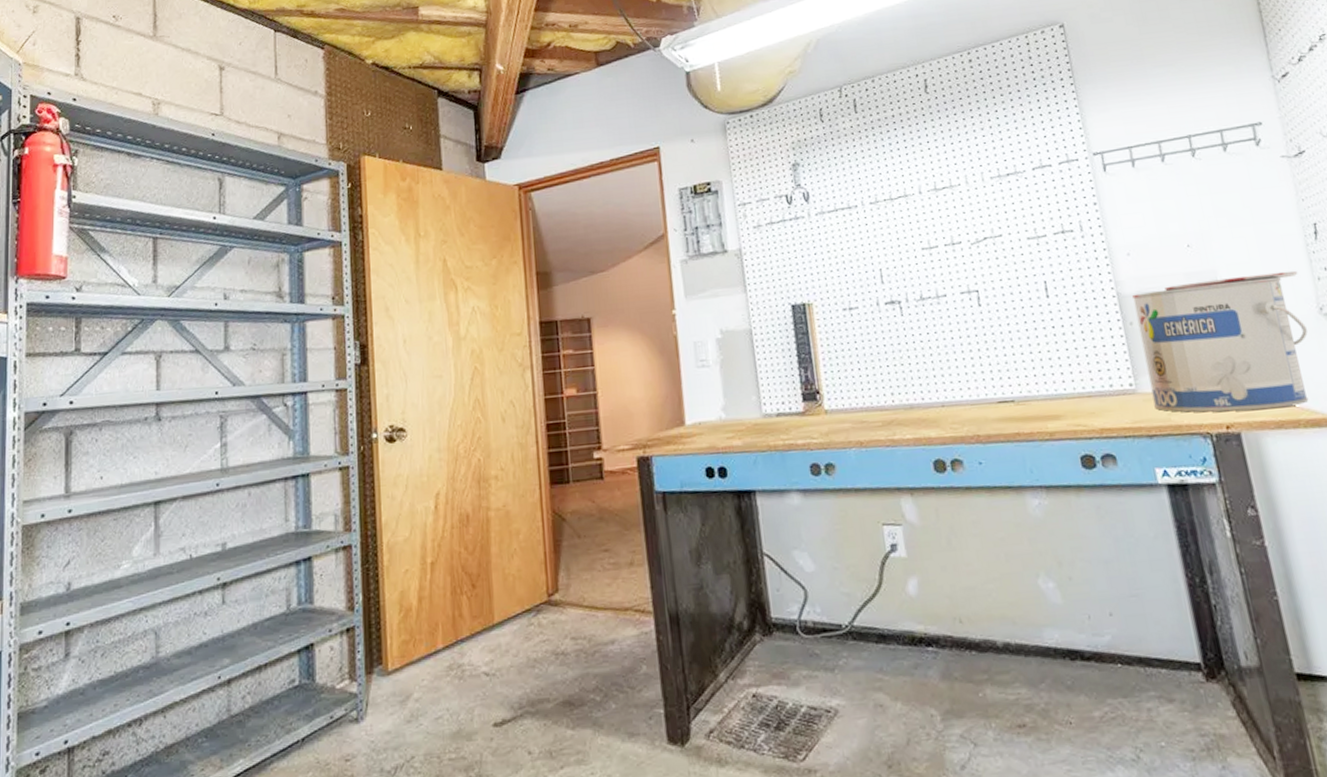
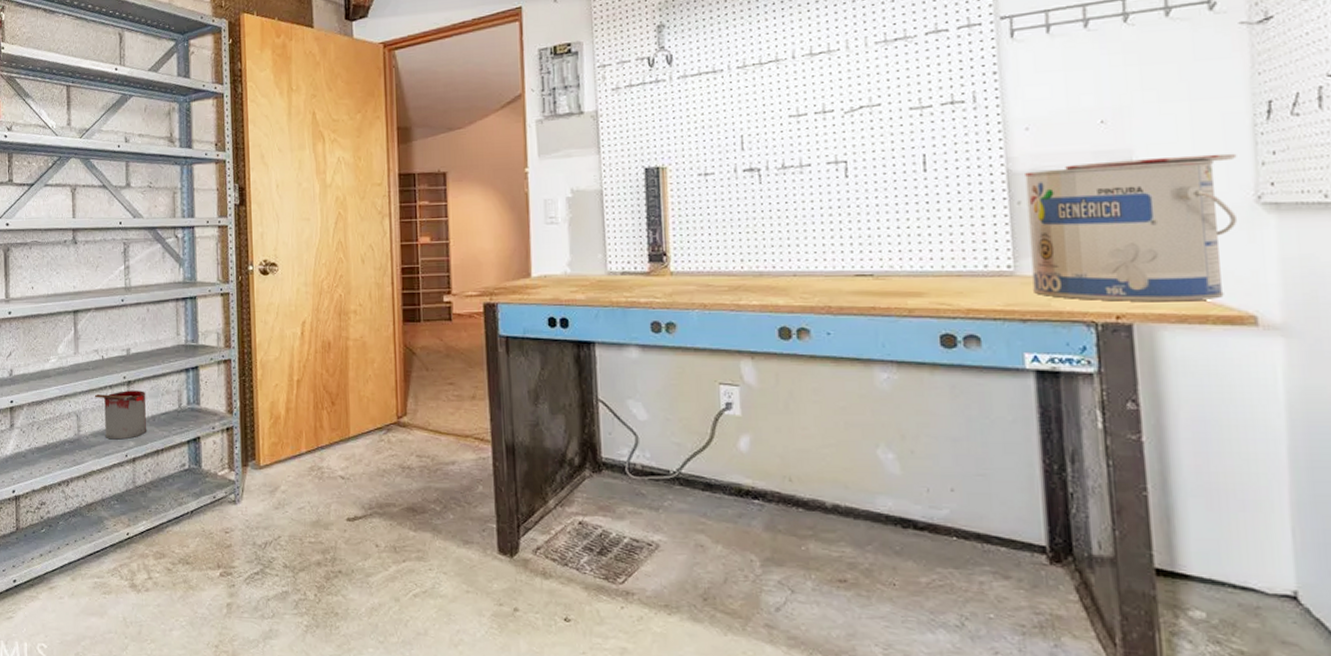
paint can: none [179,593,247,659] -> present [94,391,147,440]

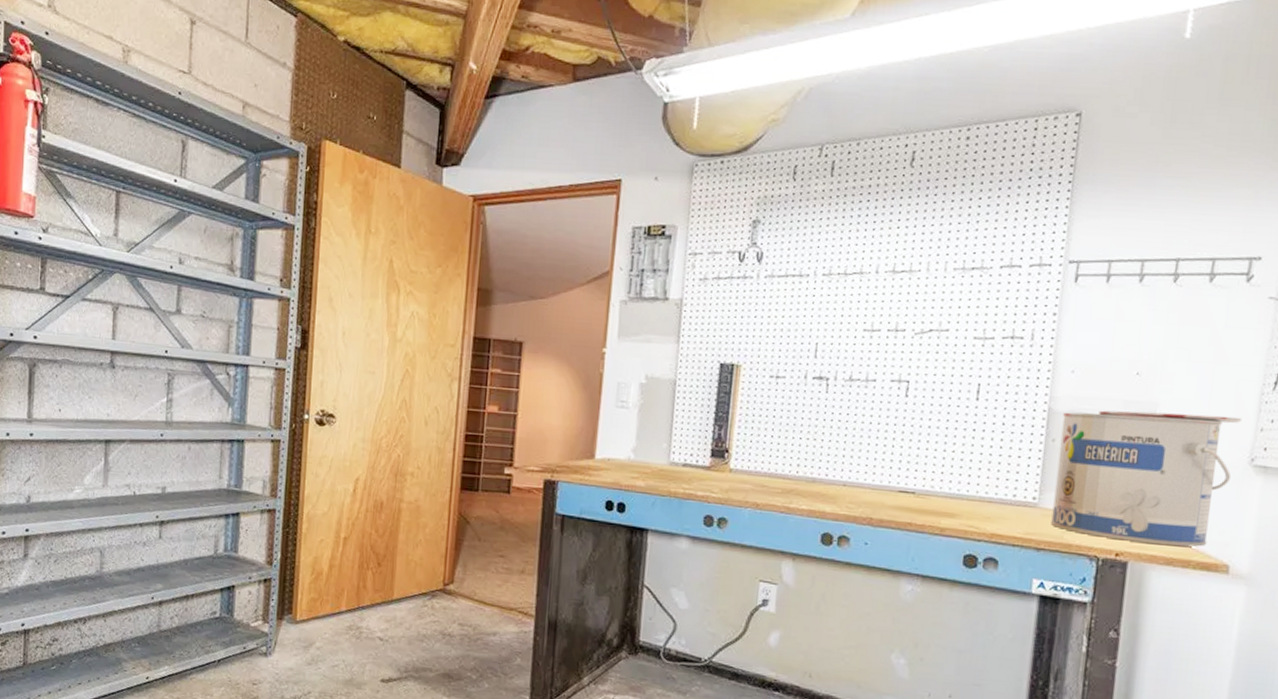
paint can: present [94,391,147,440] -> none [121,530,179,581]

